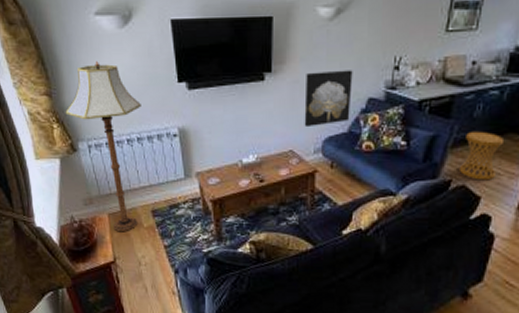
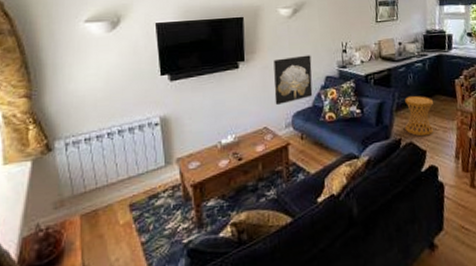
floor lamp: present [65,61,141,232] -> none [44,62,124,235]

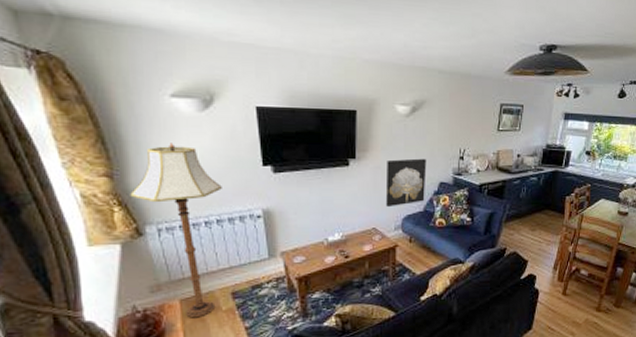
floor lamp: none [44,62,124,235] -> present [130,143,222,318]
side table: present [404,95,434,137] -> none [511,208,543,248]

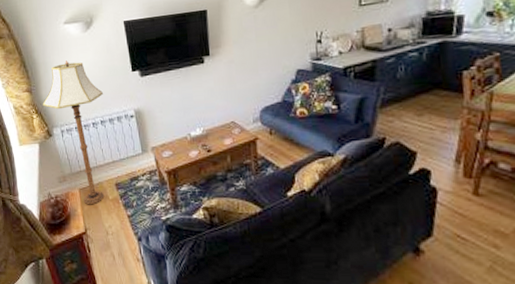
wall art: present [385,158,427,208] -> none [239,47,283,101]

